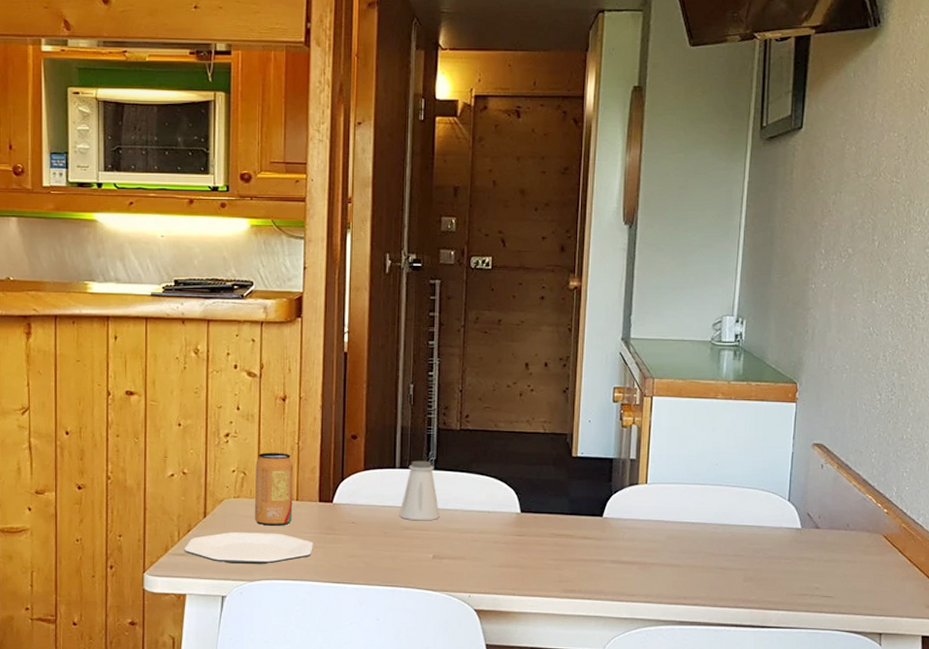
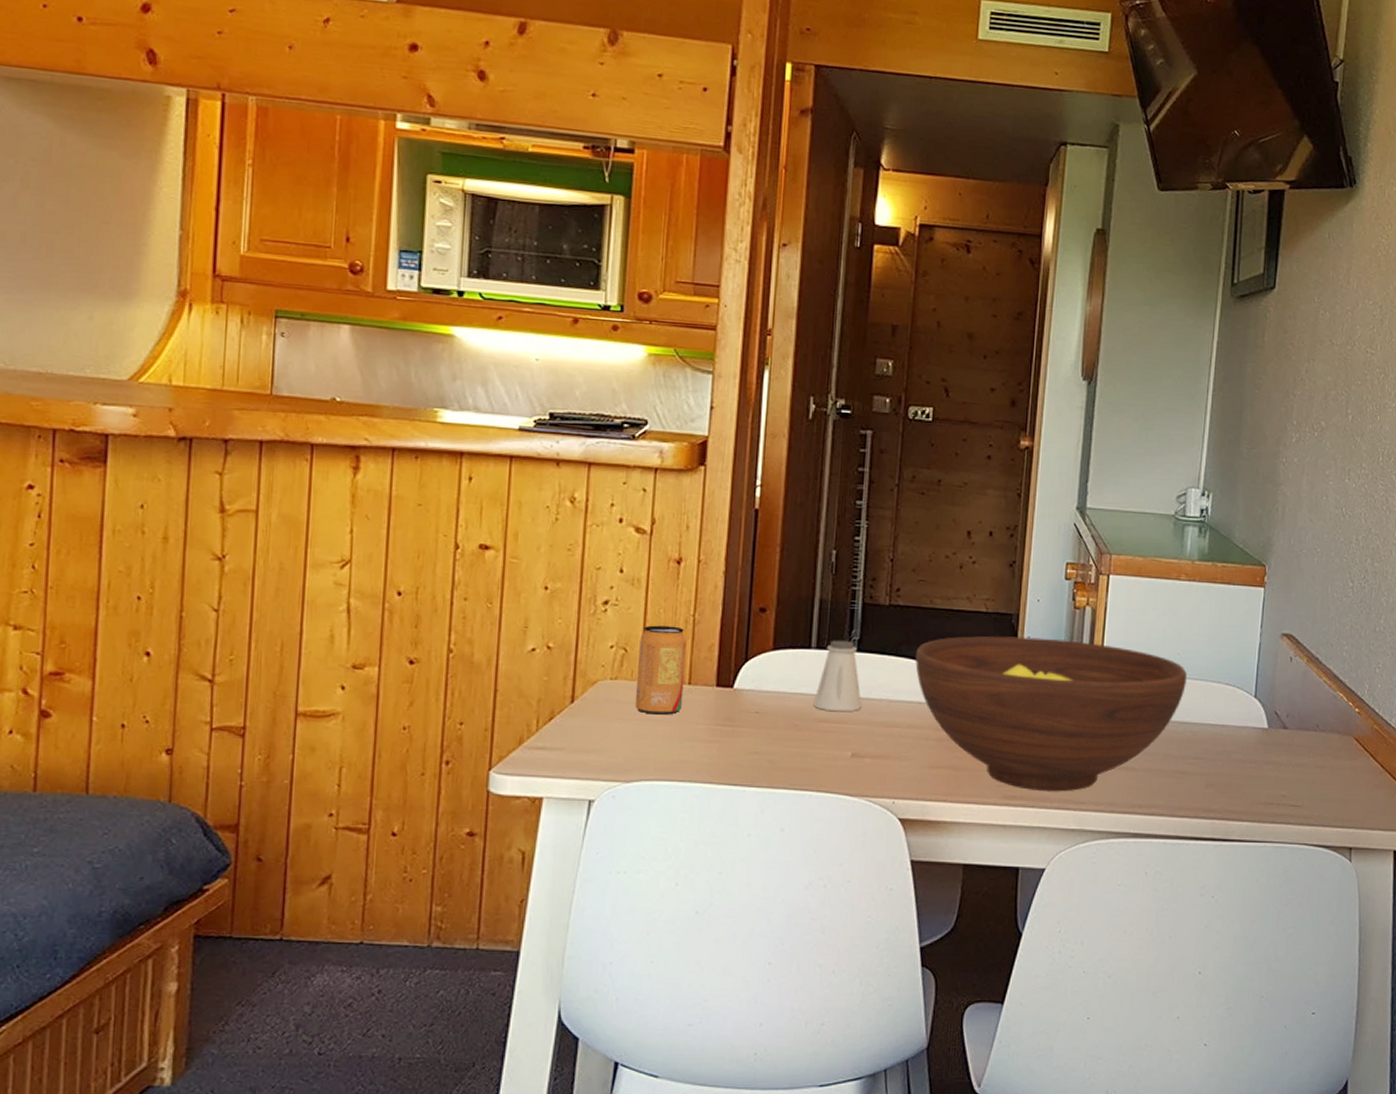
plate: present [184,532,313,565] -> none [543,721,707,762]
fruit bowl: none [484,453,725,586] -> present [915,635,1187,792]

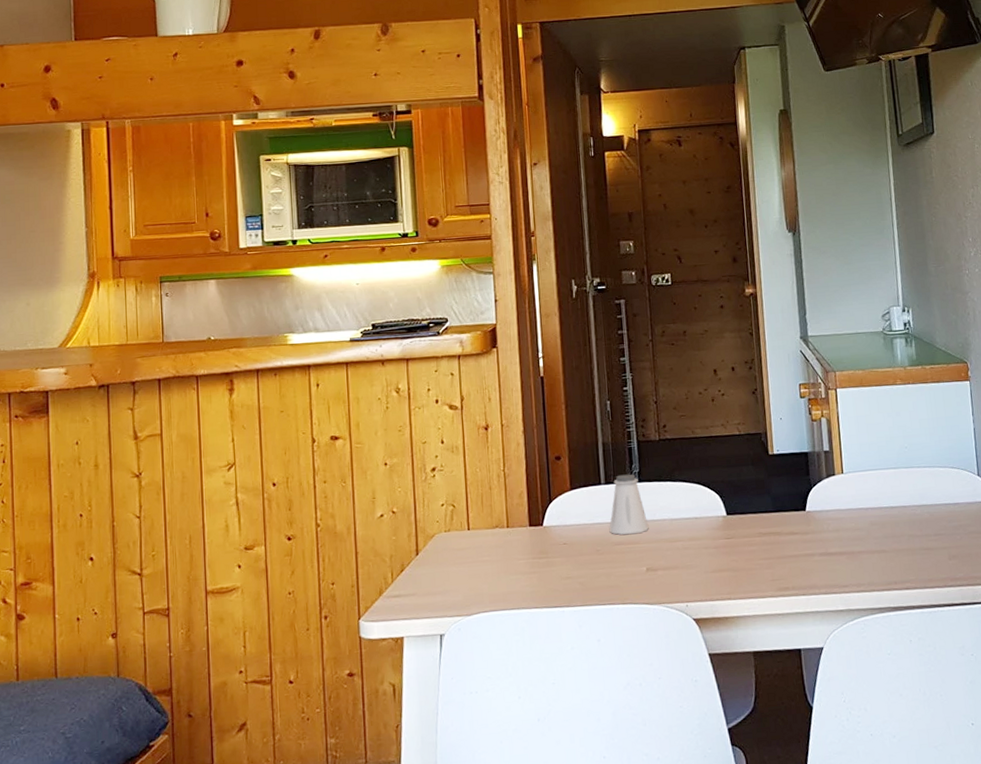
beverage can: present [635,625,687,715] -> none [464,481,505,557]
fruit bowl: present [915,635,1187,792] -> none [686,448,917,581]

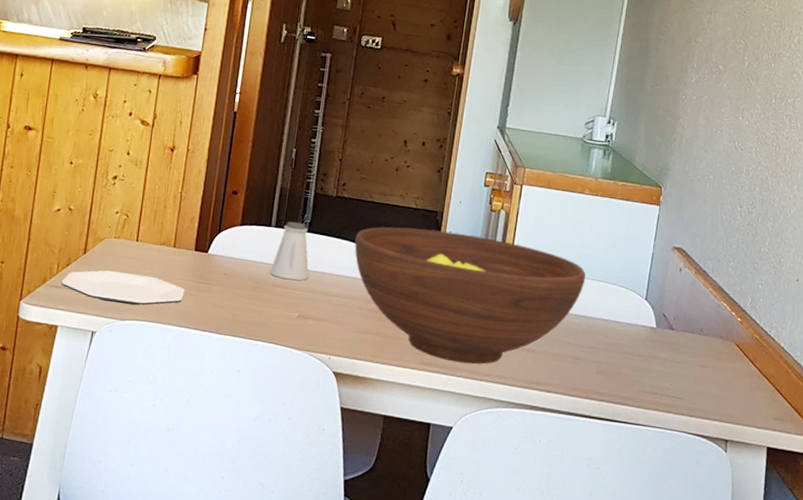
plate: none [398,563,528,600] -> present [61,270,185,306]
fruit bowl: none [686,448,917,581] -> present [354,227,586,365]

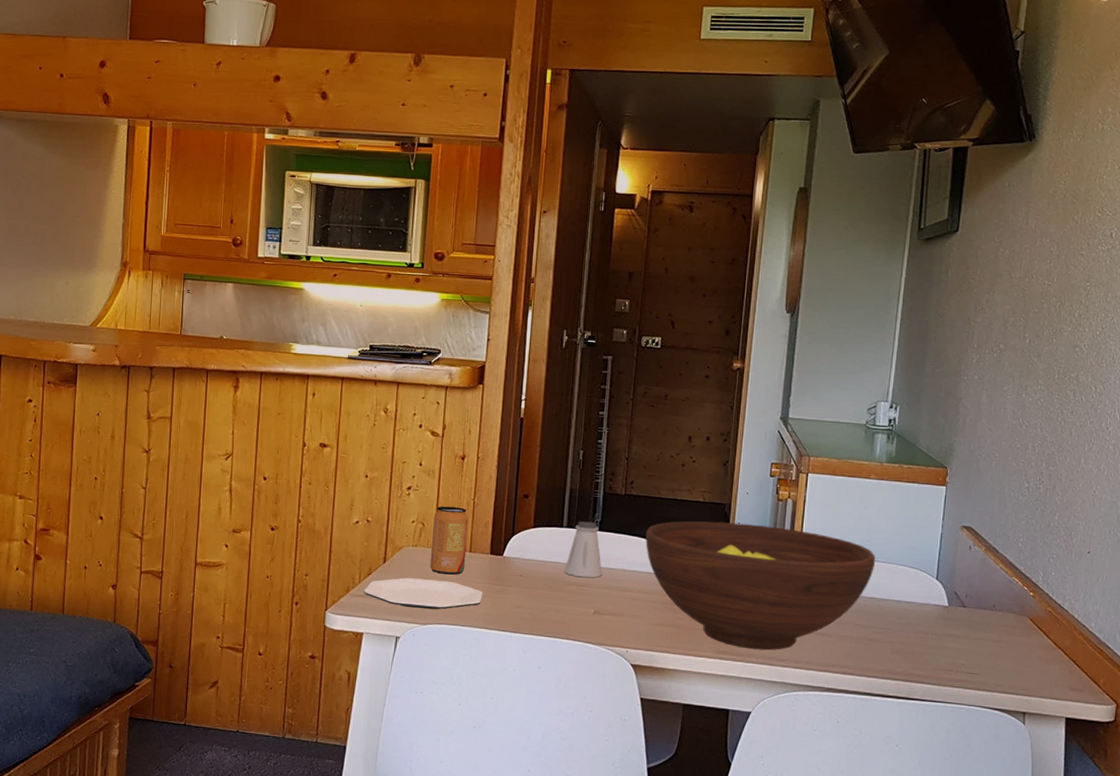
beverage can: none [132,198,174,270] -> present [430,506,468,575]

